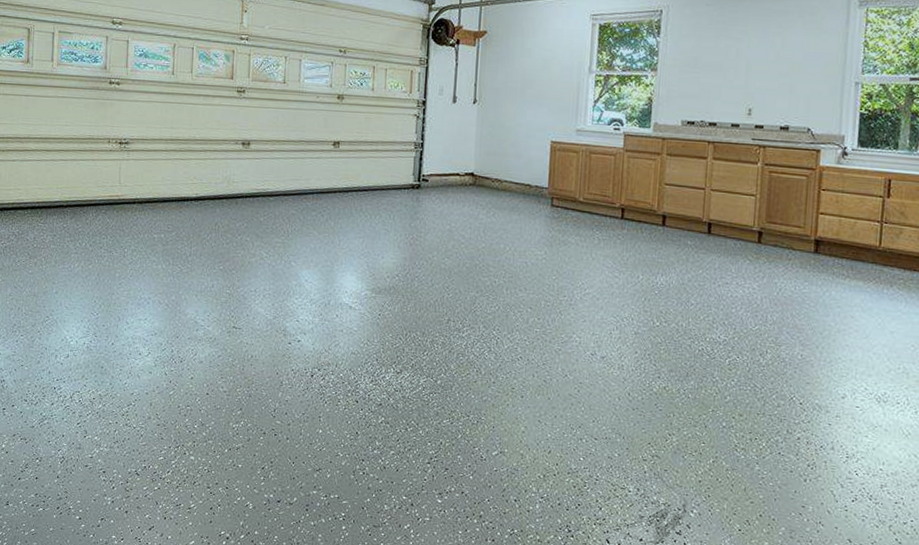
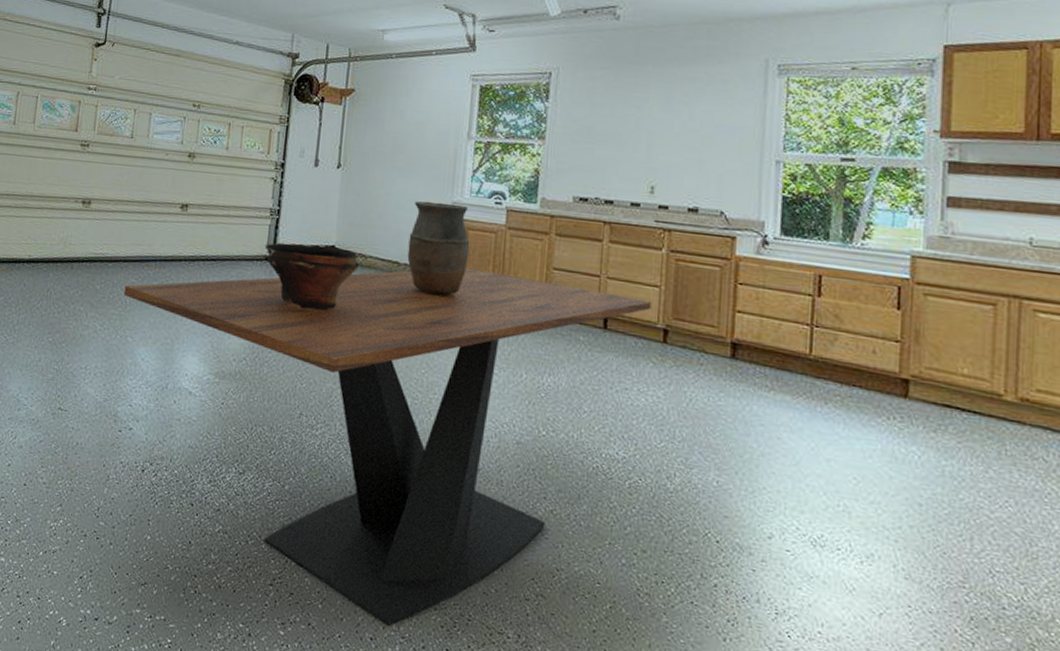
dining table: none [285,187,749,489] -> present [123,267,652,626]
bowl: none [410,172,496,231] -> present [264,242,359,312]
vase: none [538,130,593,211] -> present [407,201,470,295]

